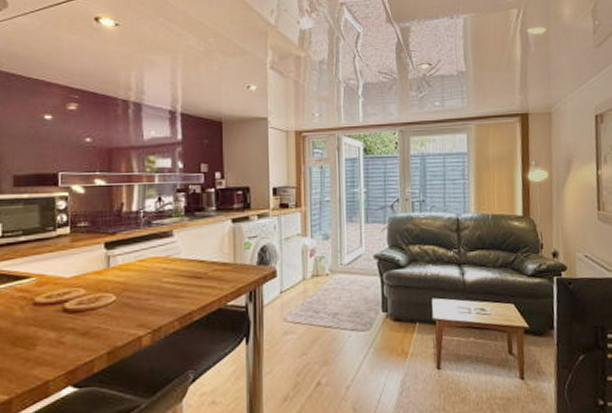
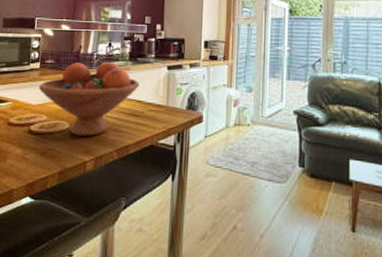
fruit bowl: none [71,218,200,308] -> present [38,61,140,137]

